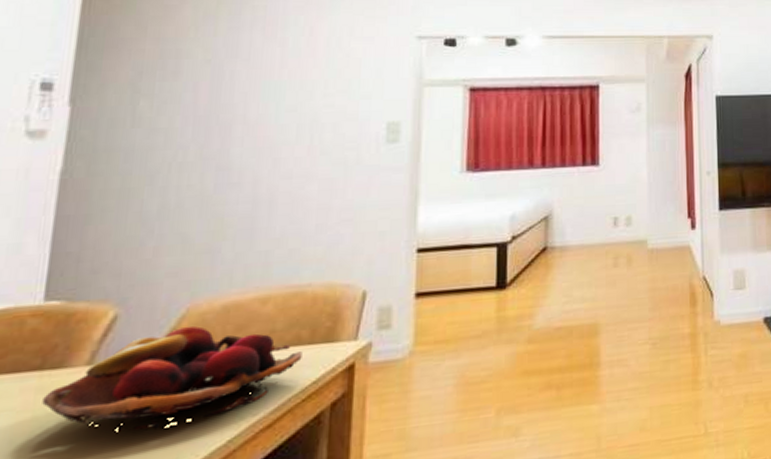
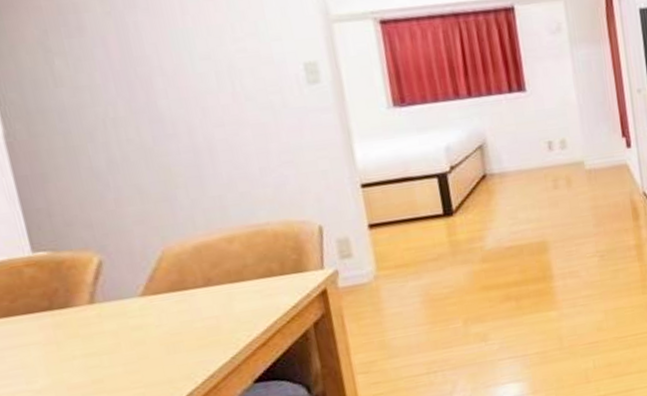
fruit basket: present [42,326,302,432] -> none [61,266,278,356]

